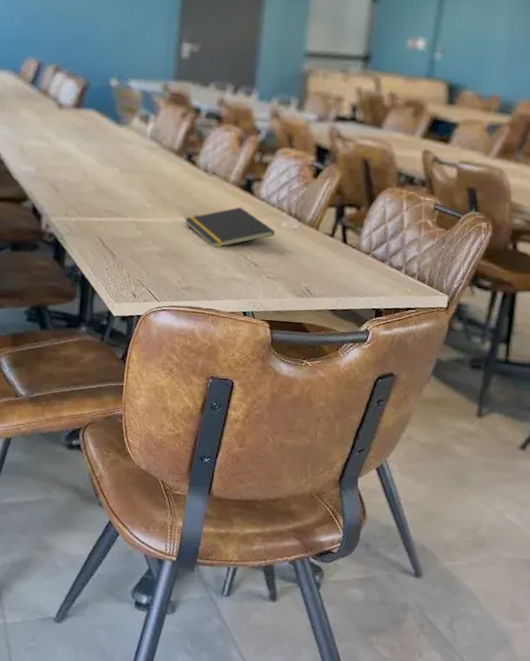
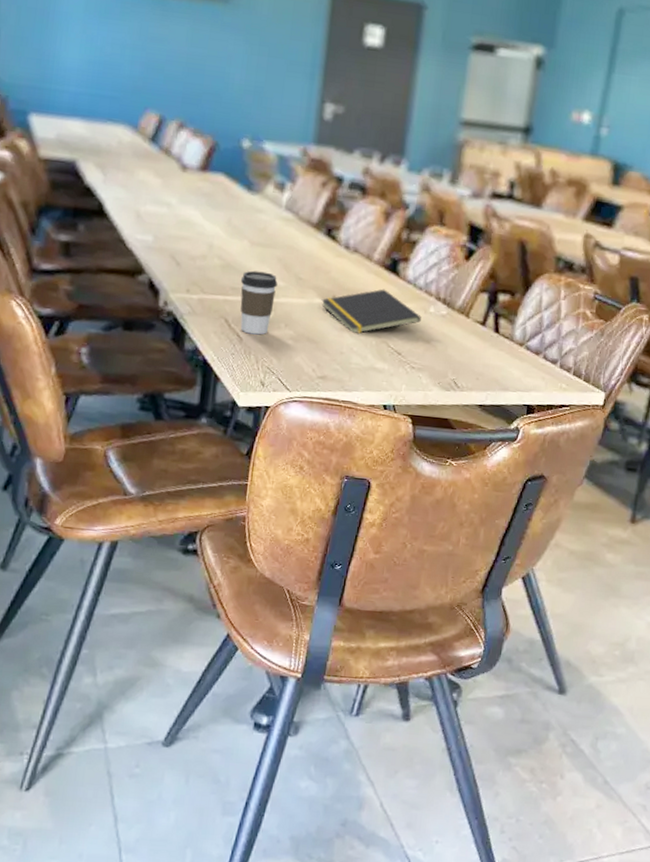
coffee cup: none [112,194,145,252] -> present [240,270,278,335]

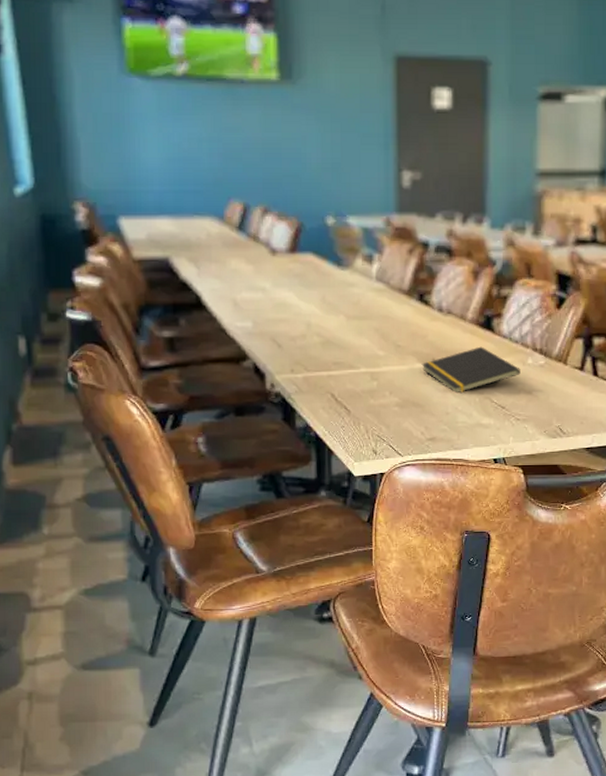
coffee cup: present [240,270,278,335] -> none [341,343,378,406]

